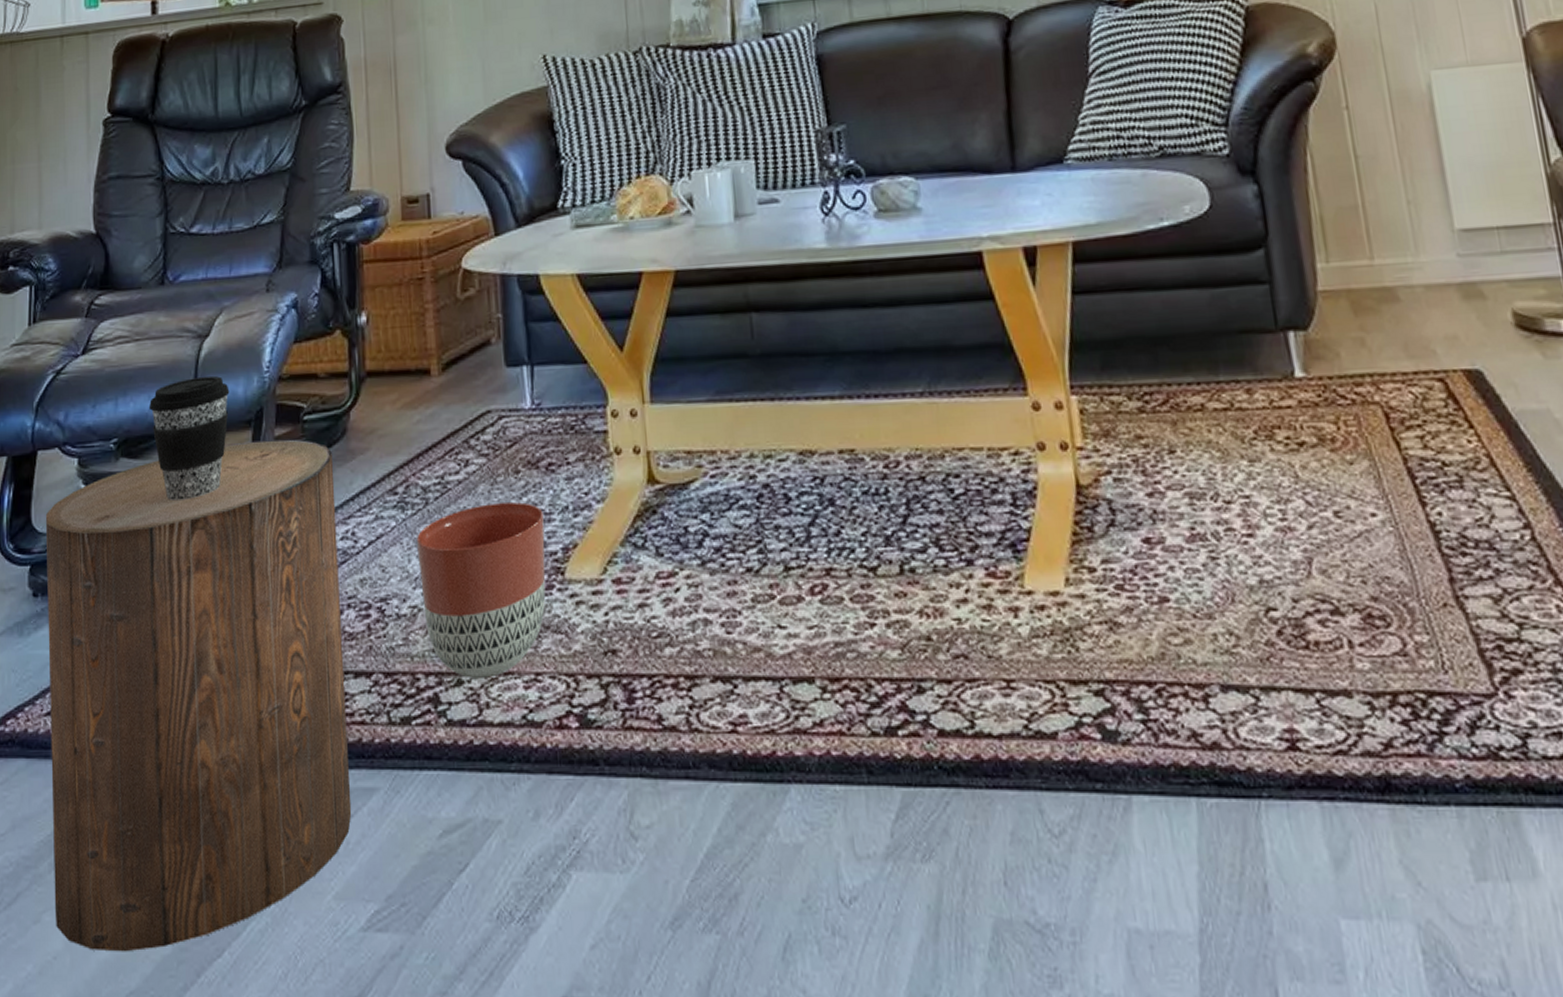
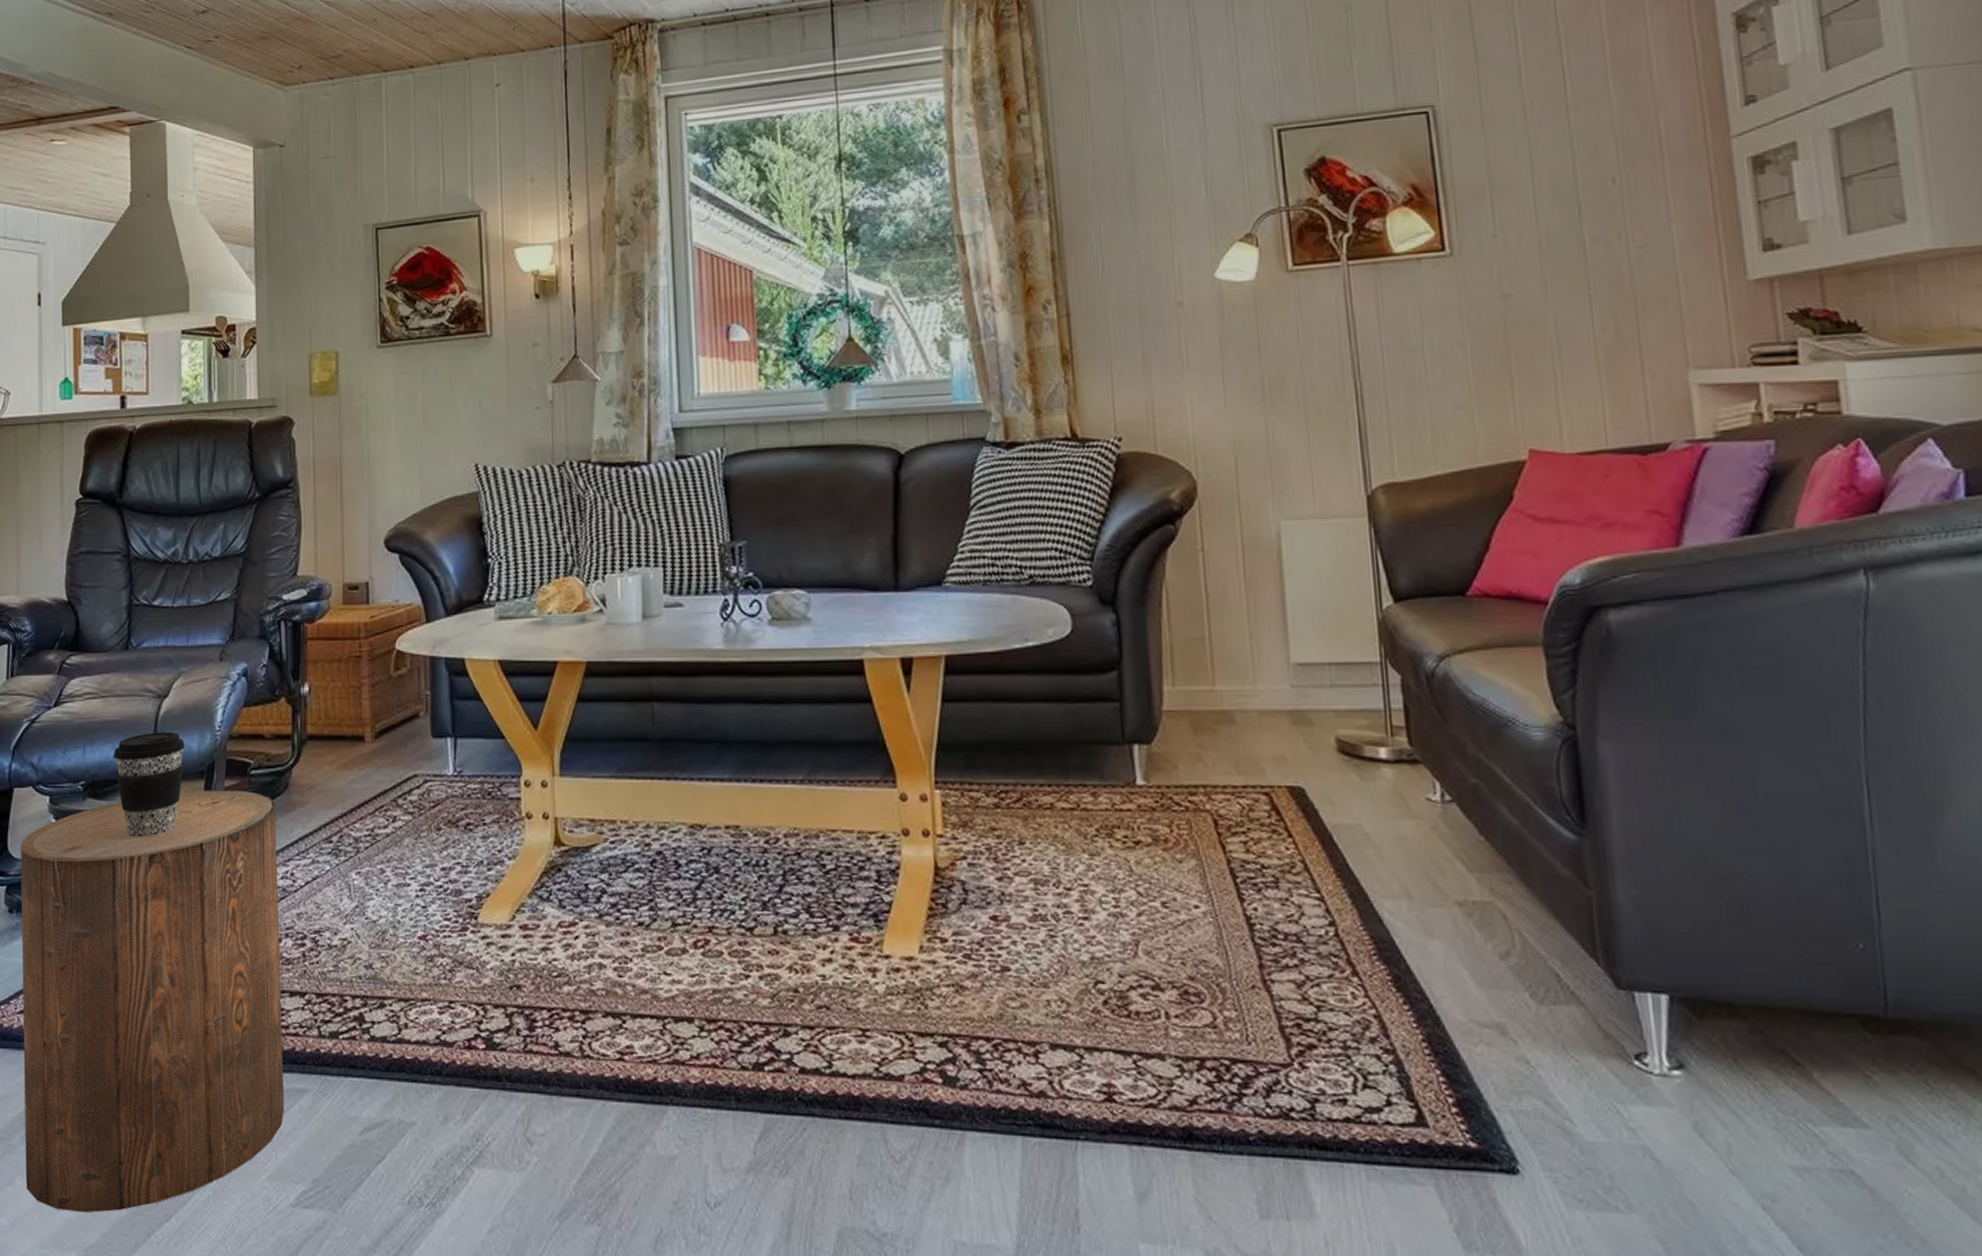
planter: present [416,502,546,678] -> none [347,855,461,1003]

